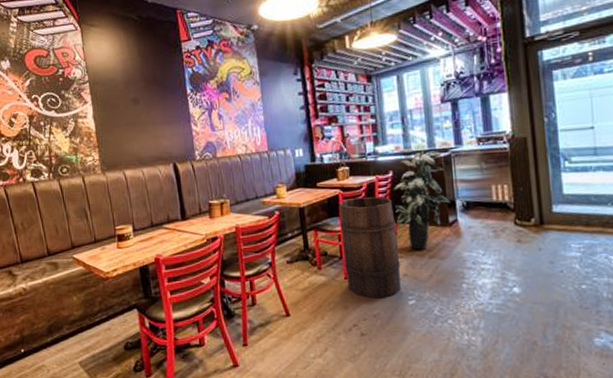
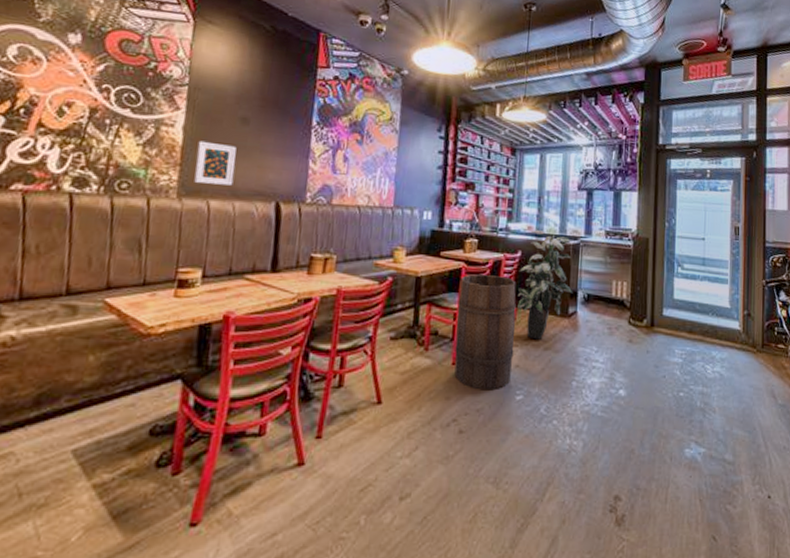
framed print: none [106,123,139,159] -> present [194,140,237,186]

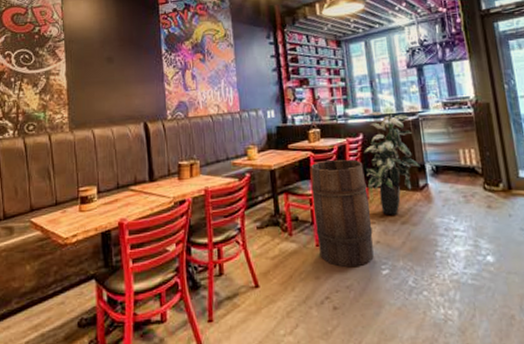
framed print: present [194,140,237,186] -> none [78,81,109,116]

